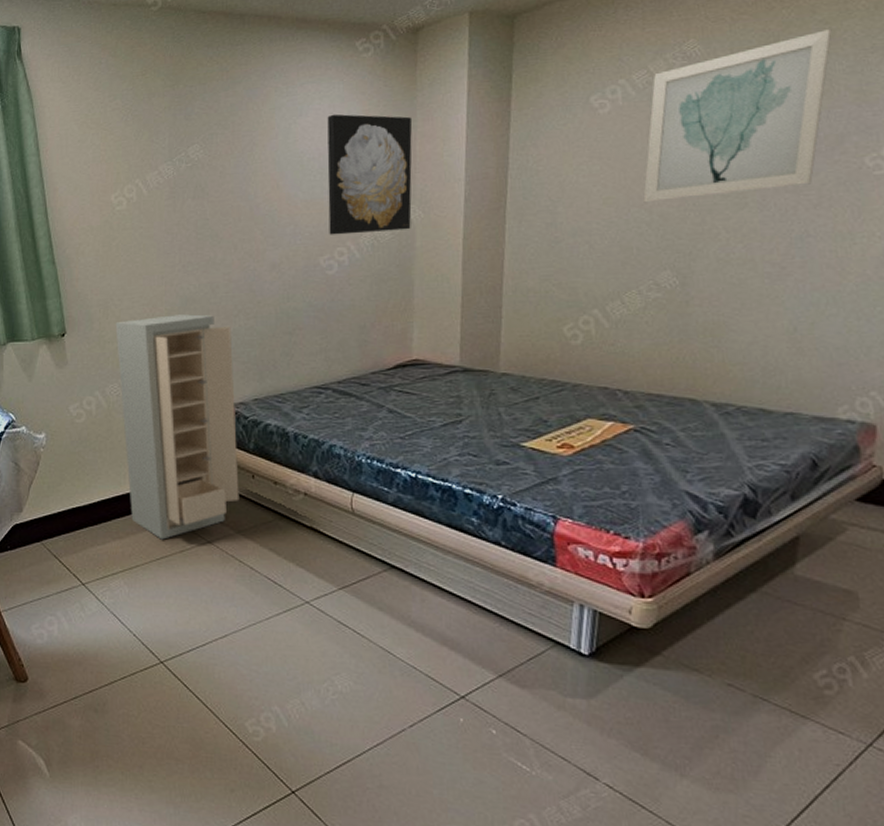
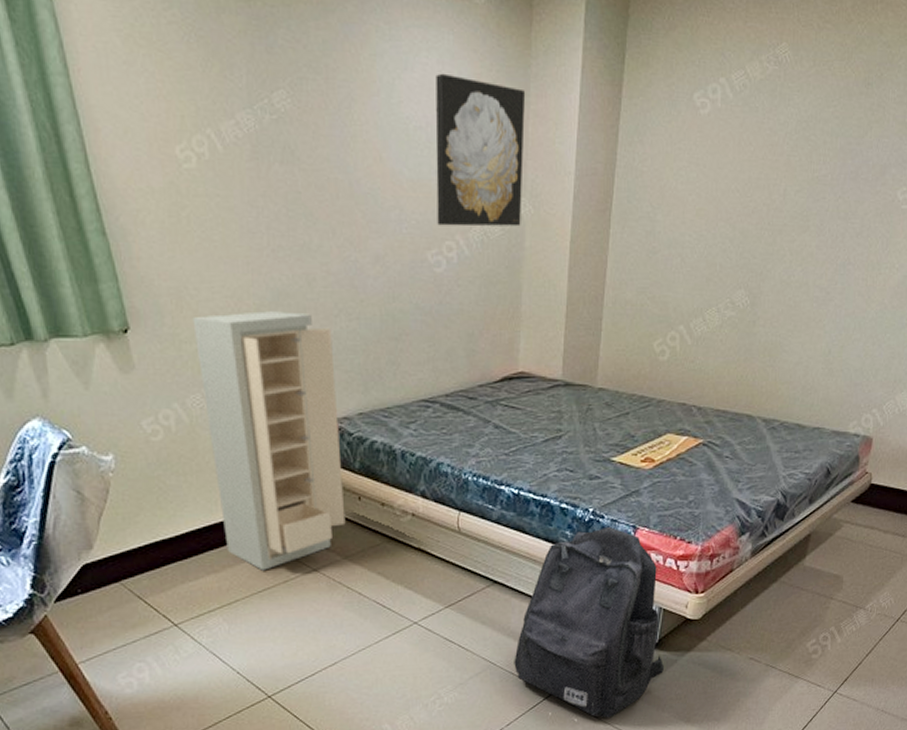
backpack: none [416,516,606,735] -> present [514,527,664,718]
wall art: present [643,28,832,203] -> none [729,52,892,218]

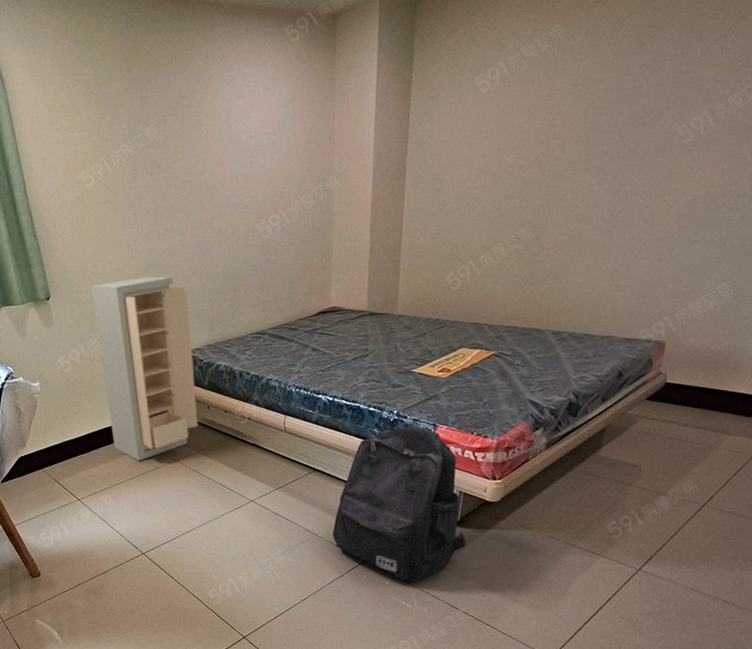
wall art: present [435,73,526,227] -> none [262,95,332,205]

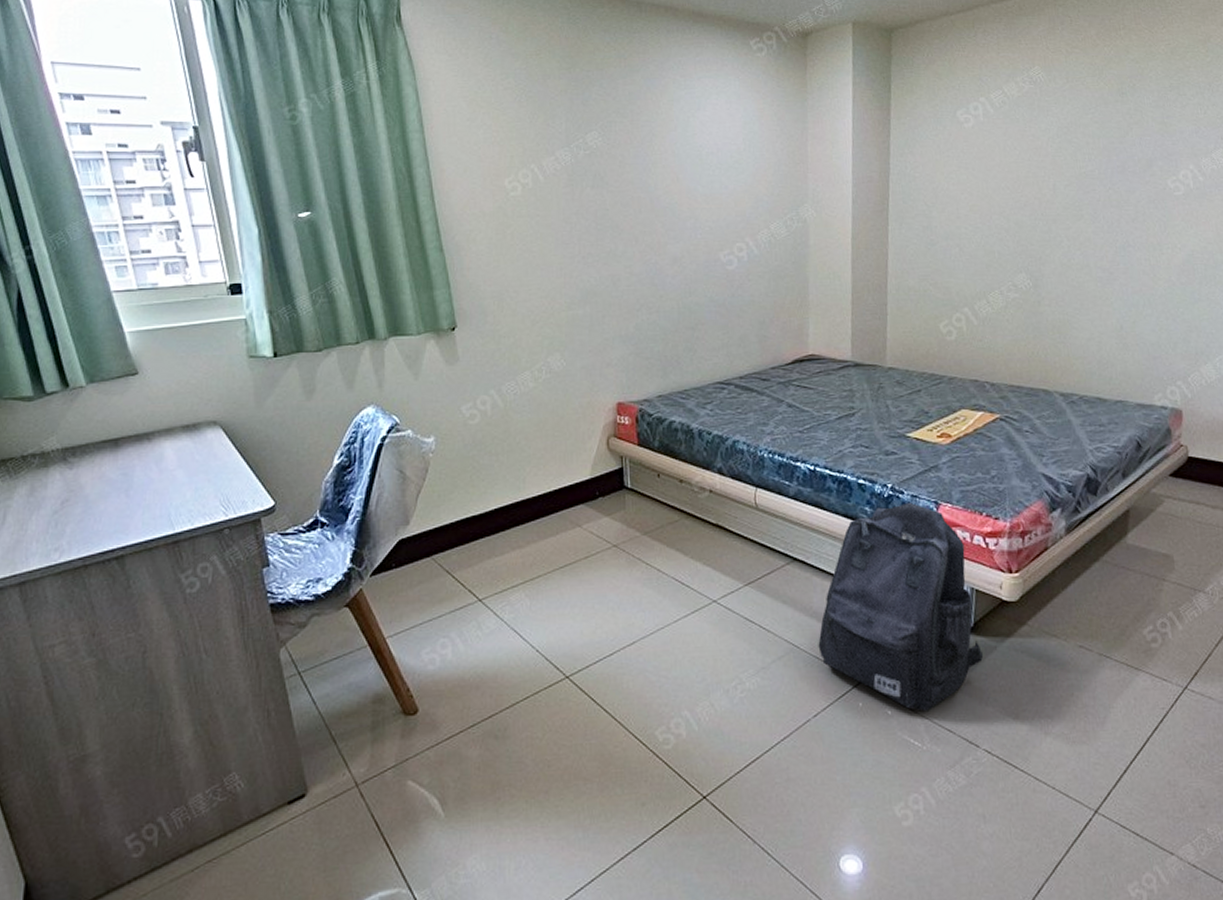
storage cabinet: present [91,276,198,461] -> none [511,308,645,546]

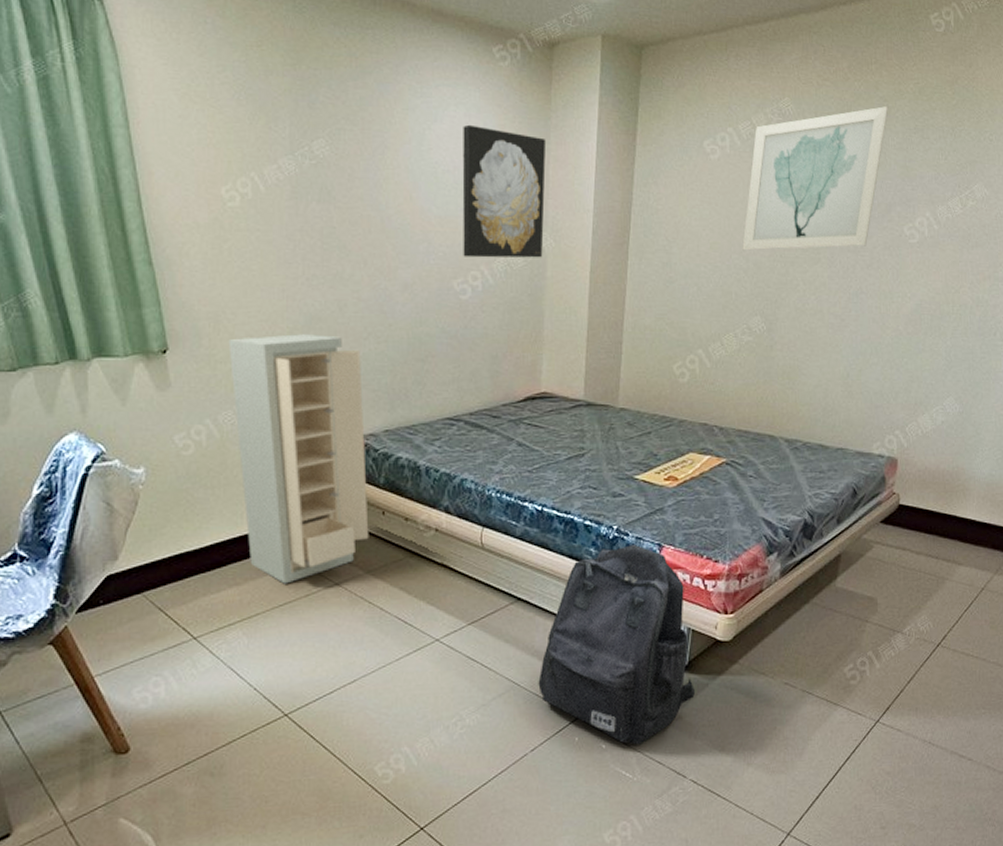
storage cabinet: none [511,308,645,546] -> present [228,334,369,584]
wall art: none [724,110,805,231] -> present [462,124,547,258]
wall art: none [1002,67,1141,211] -> present [742,105,889,251]

